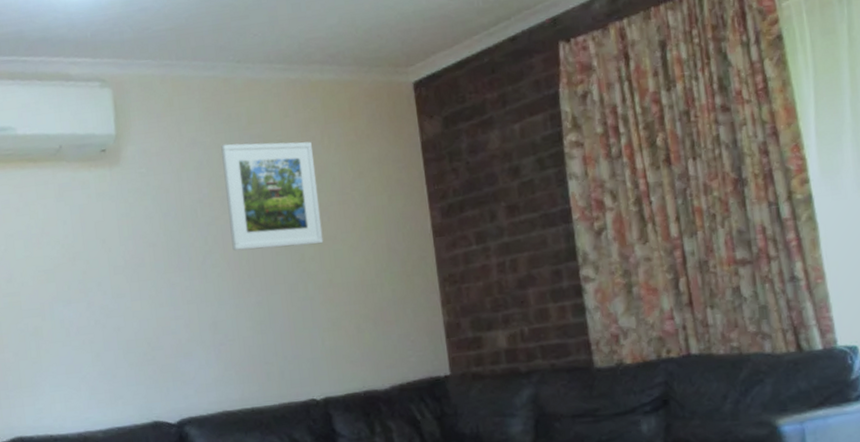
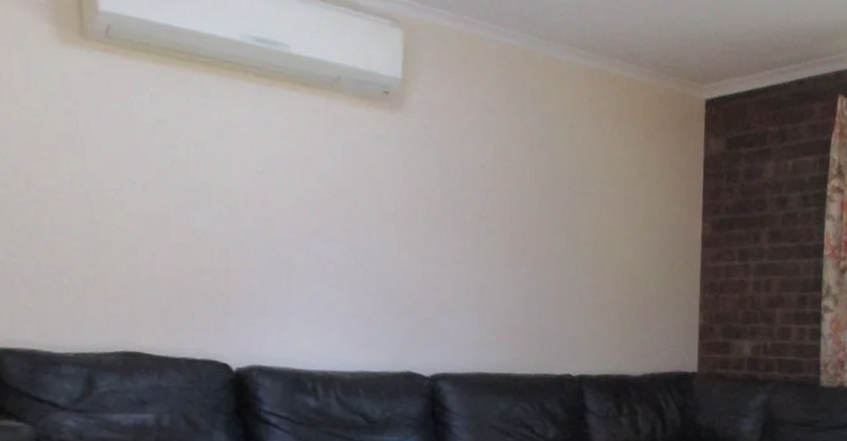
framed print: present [221,141,324,251] -> none [509,115,603,232]

